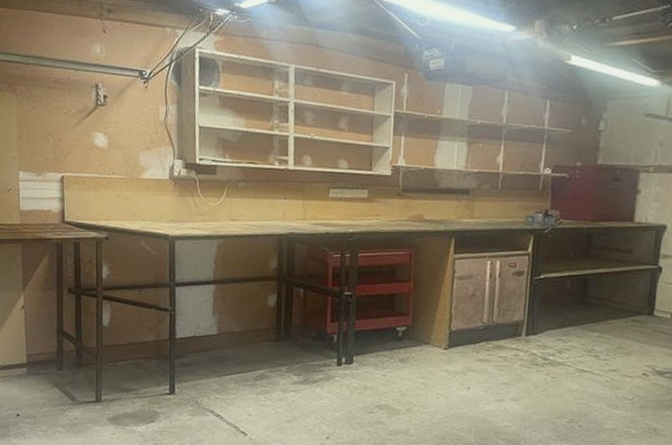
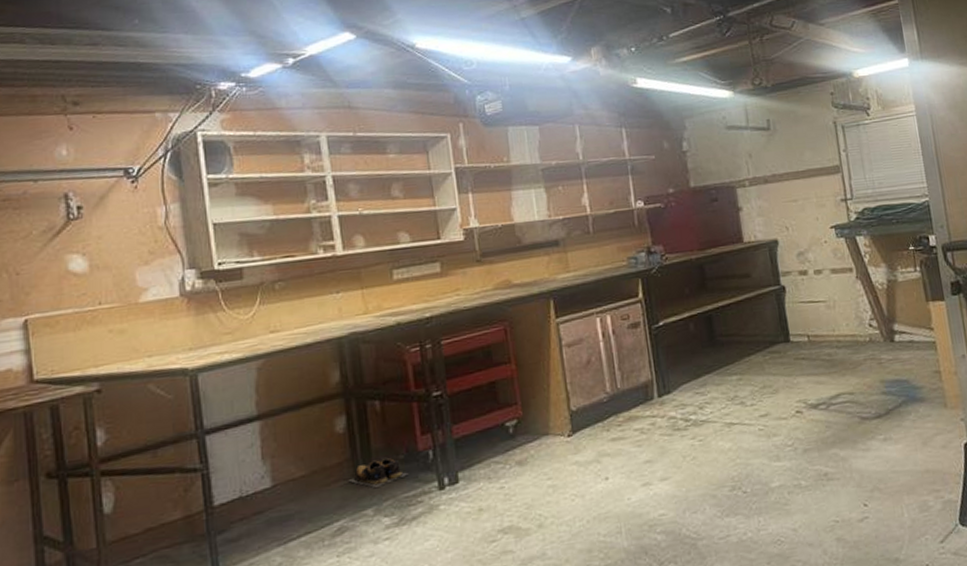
shoes: none [271,332,317,353] -> present [348,457,409,488]

